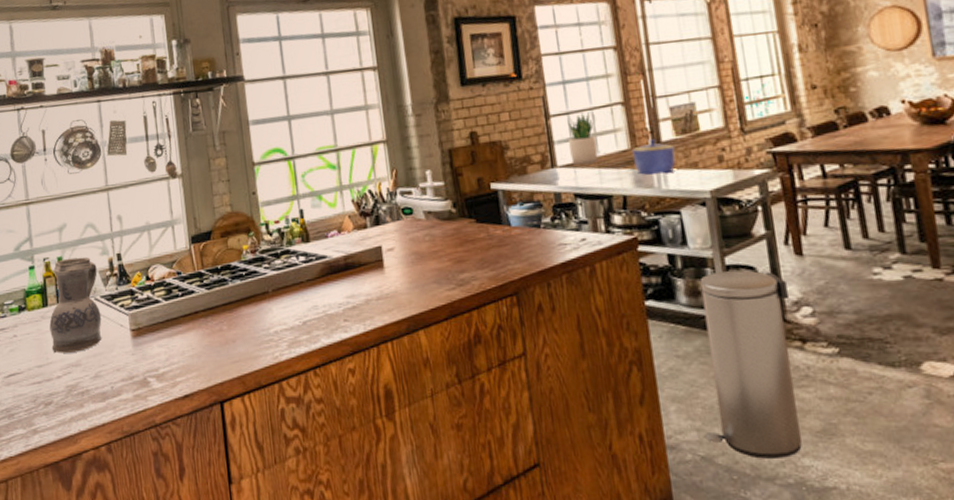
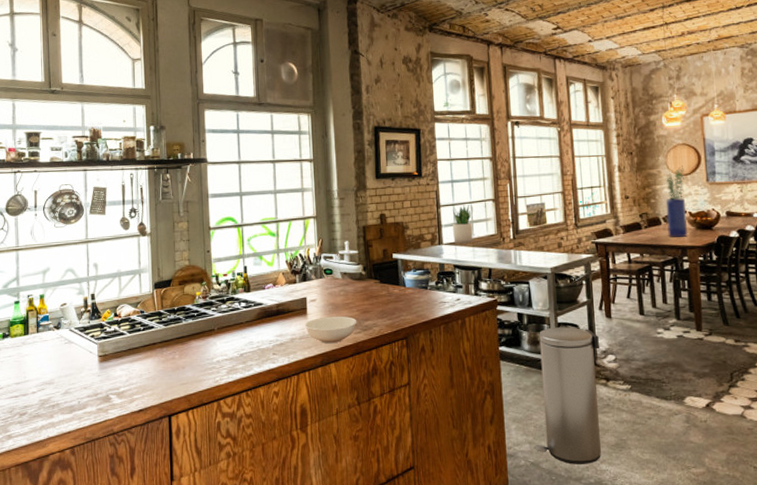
ceramic jug: present [49,256,102,354] -> none [29,295,74,373]
bowl: none [382,268,450,305] -> present [305,316,357,344]
cooking pot: present [631,139,676,175] -> none [497,228,529,254]
vase: none [869,37,910,139] -> present [665,166,688,237]

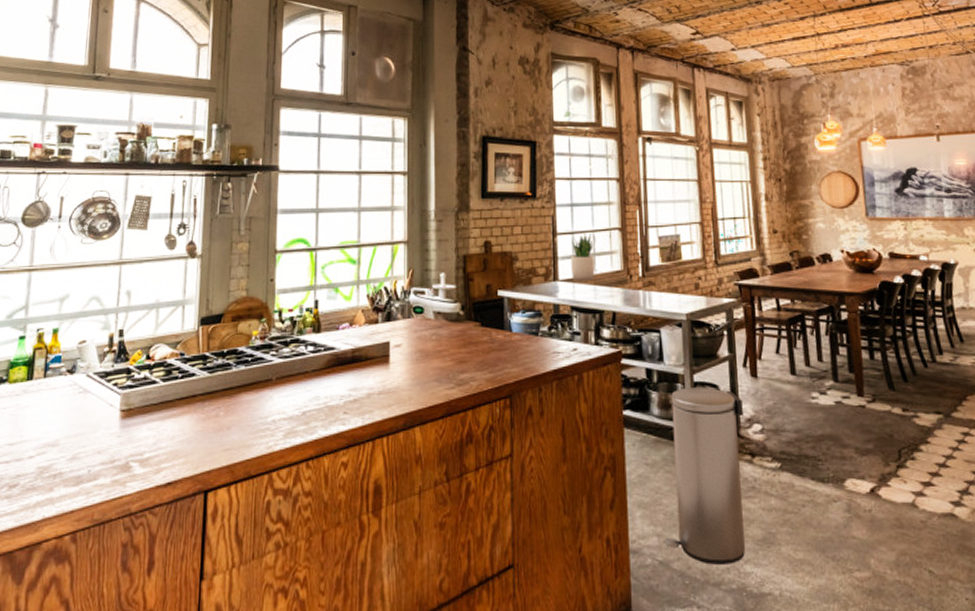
bowl: present [305,316,357,344] -> none [386,366,451,402]
vase: present [665,166,688,237] -> none [818,197,846,281]

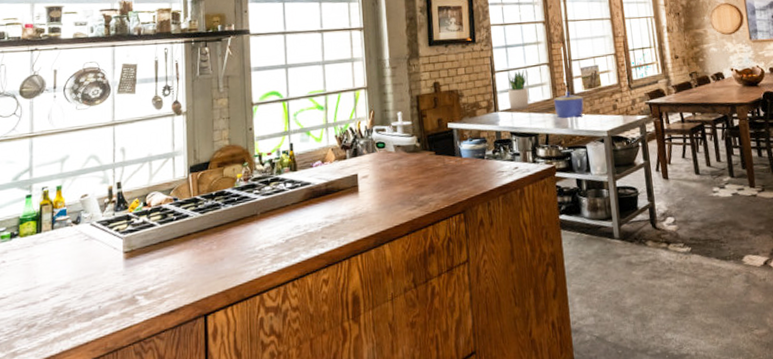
cooking pot: none [623,263,661,295] -> present [553,91,584,118]
pedal bin: present [664,387,745,565] -> none [598,190,666,335]

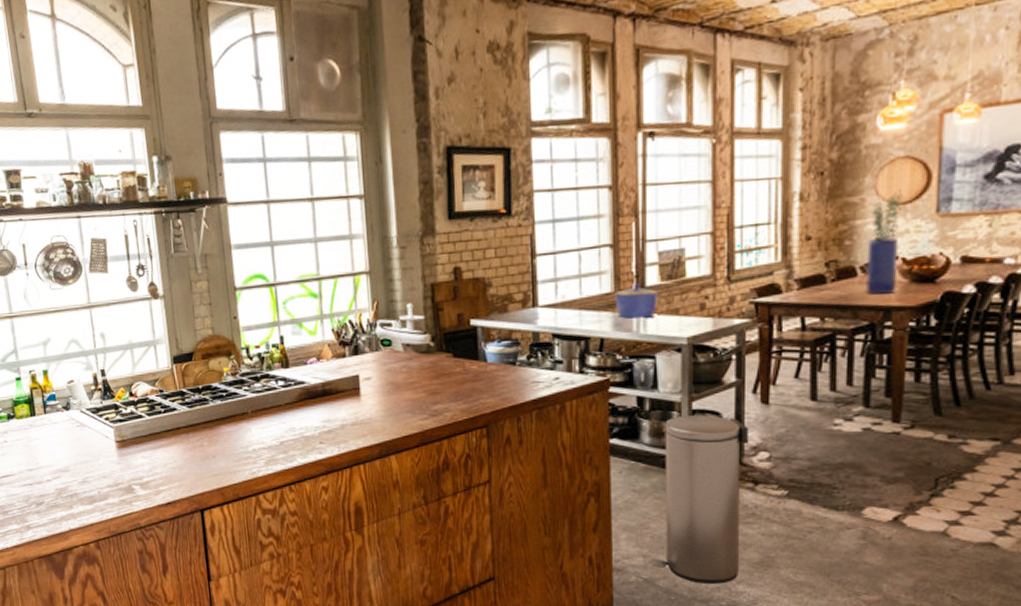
planter: present [508,70,529,111] -> none [552,253,580,307]
pedal bin: none [598,190,666,335] -> present [650,415,748,584]
vase: none [711,25,736,95] -> present [866,189,903,295]

